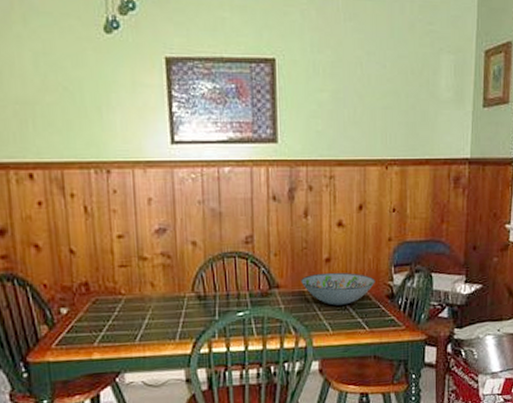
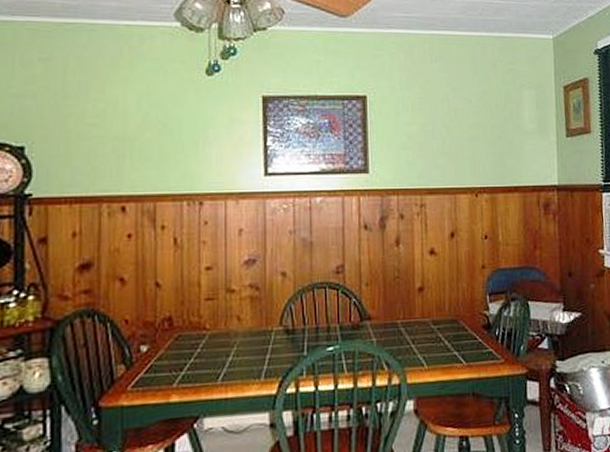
decorative bowl: present [301,272,375,306] -> none [393,302,471,338]

